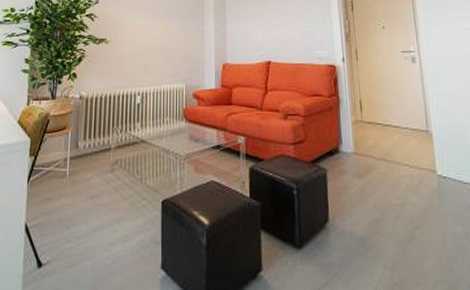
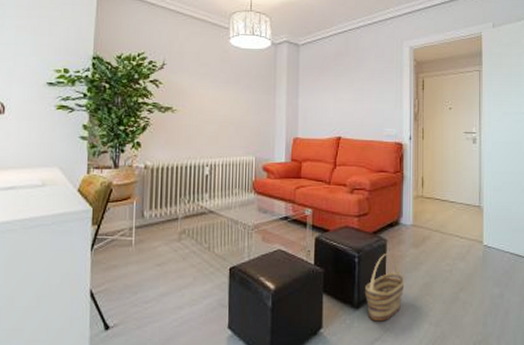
basket: none [307,185,350,264] -> present [365,254,404,322]

